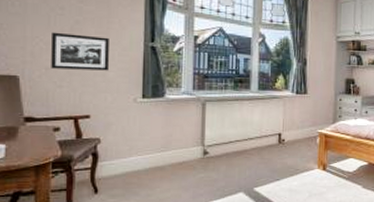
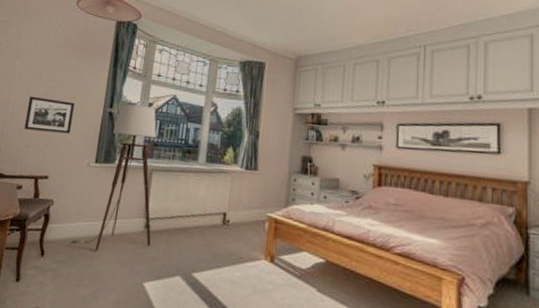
floor lamp: none [124,37,211,181] -> present [69,103,157,251]

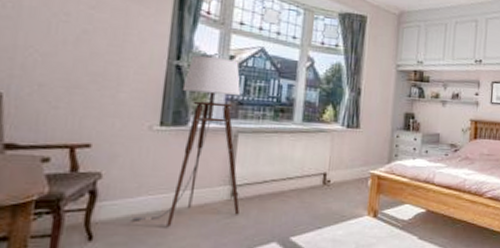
picture frame: present [24,96,75,134] -> none [46,41,124,91]

